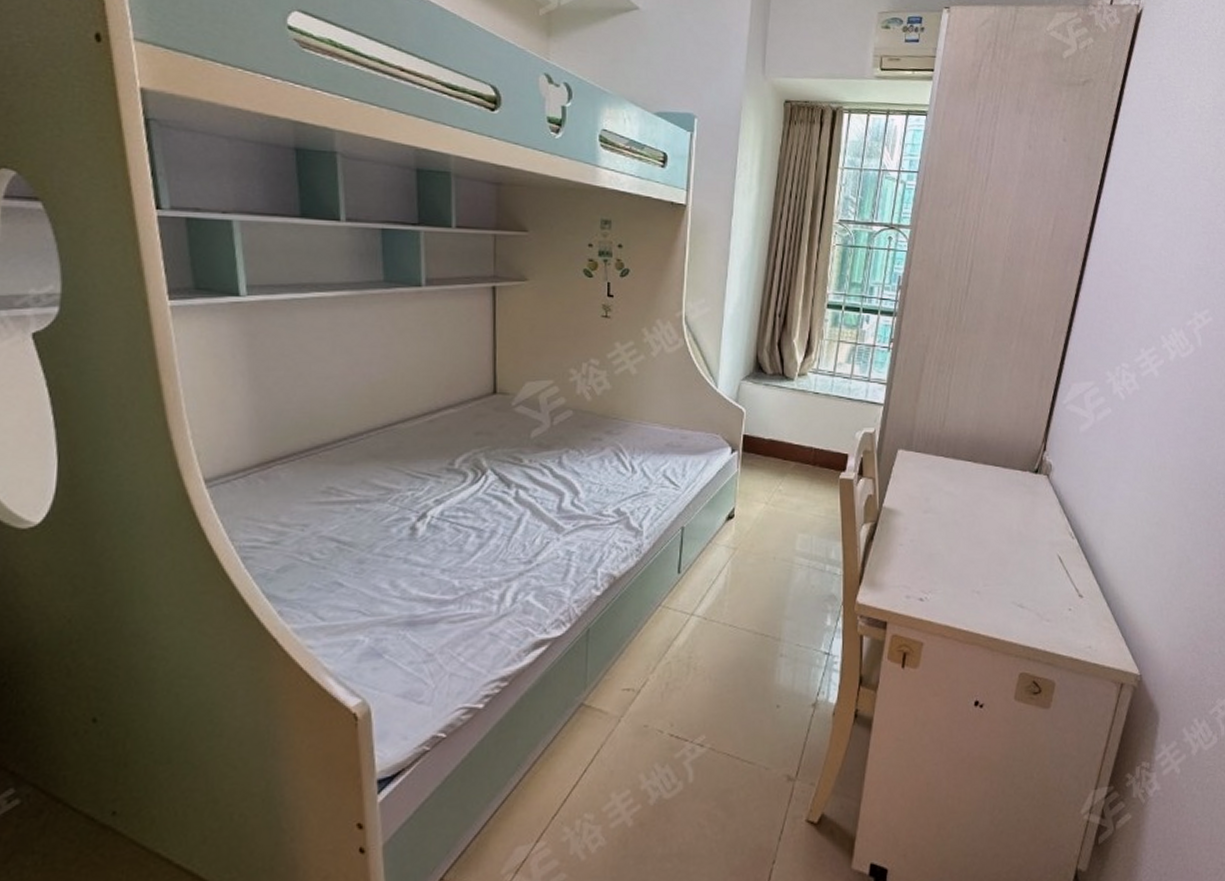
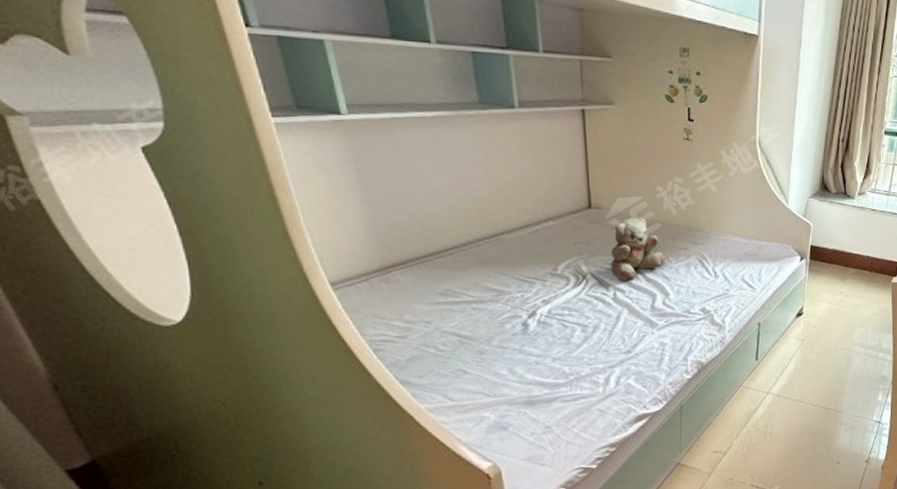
teddy bear: none [514,403,576,478] -> present [611,217,665,282]

